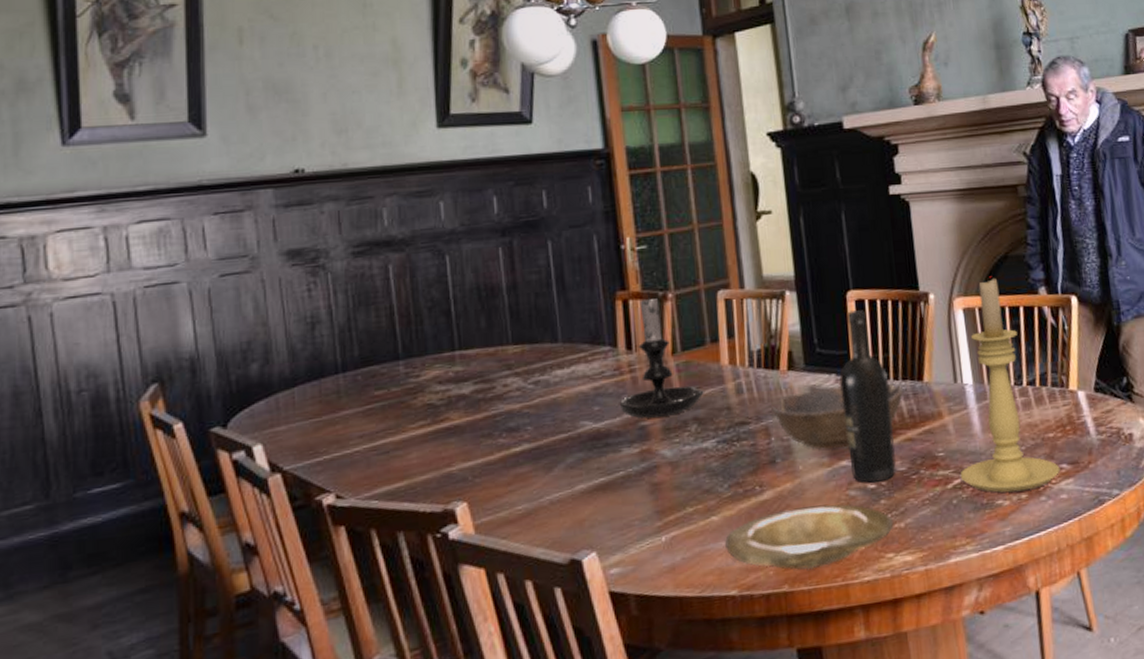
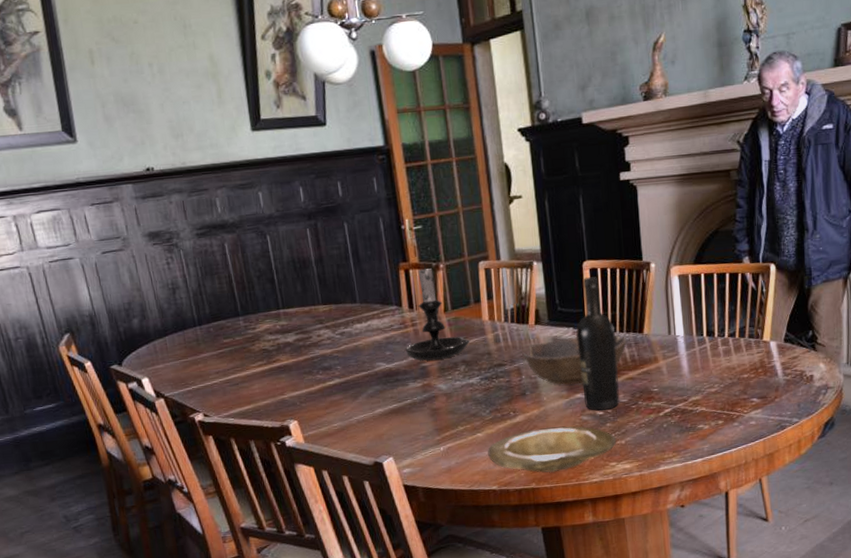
candle holder: present [960,276,1060,493] -> none [670,248,751,419]

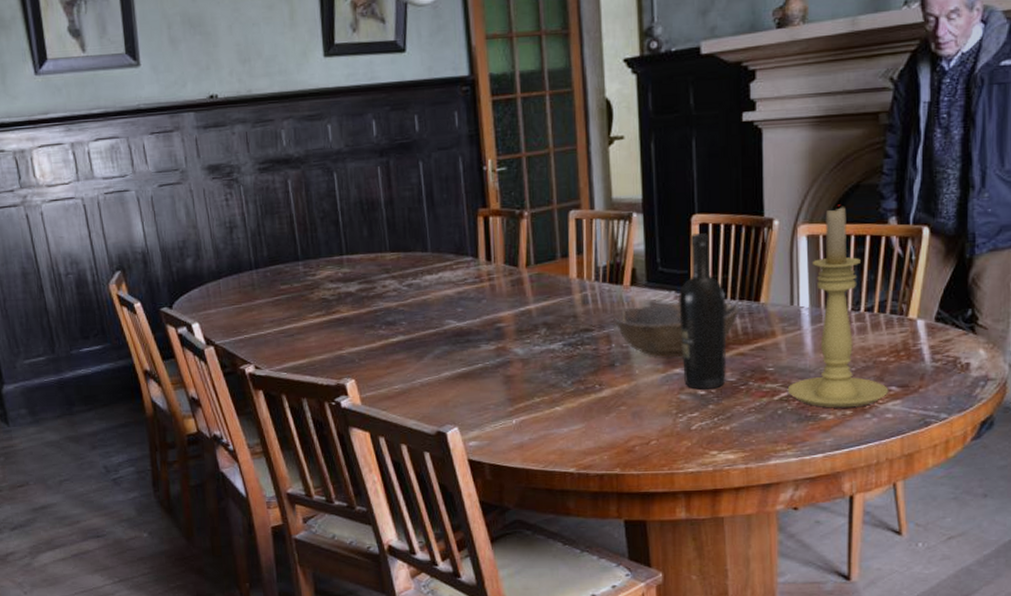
candle holder: present [405,263,471,361] -> none [479,210,555,321]
plate: present [488,426,617,473] -> none [567,405,720,458]
candle holder: none [670,248,751,419] -> present [787,204,889,408]

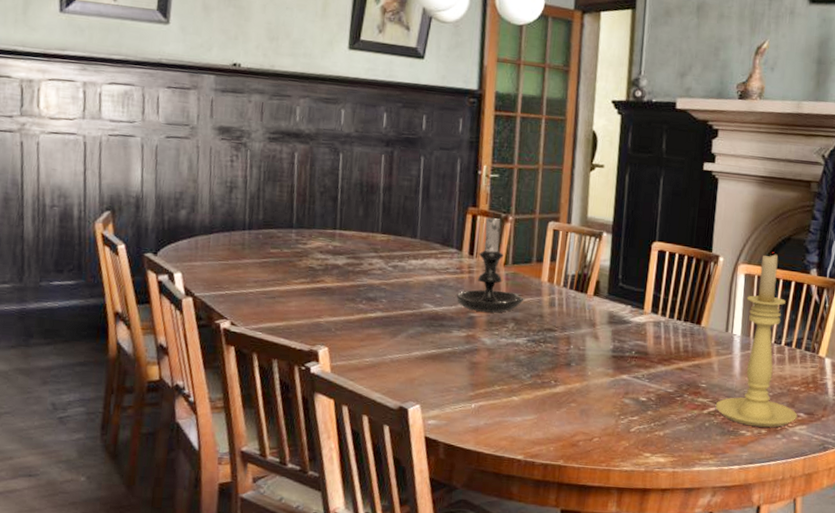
candle holder: none [479,210,555,321] -> present [456,212,525,313]
bowl: present [614,302,740,358] -> none [575,315,684,366]
wine bottle: present [679,233,727,391] -> none [629,258,673,398]

